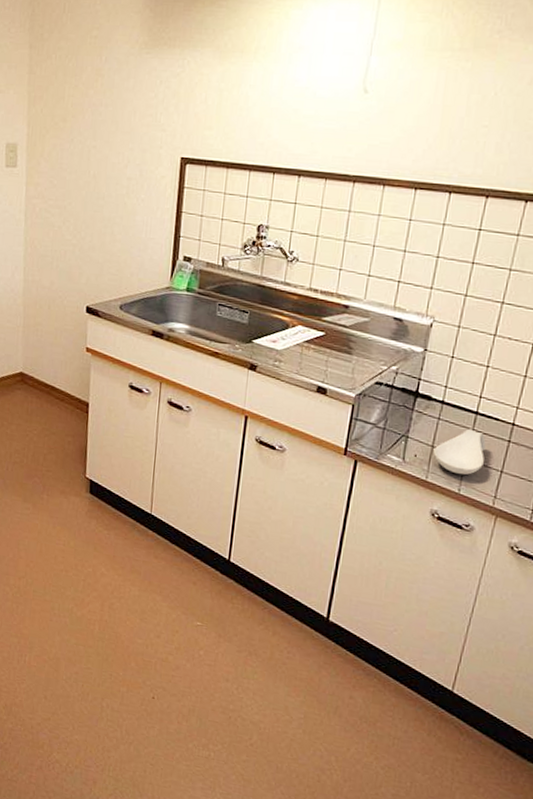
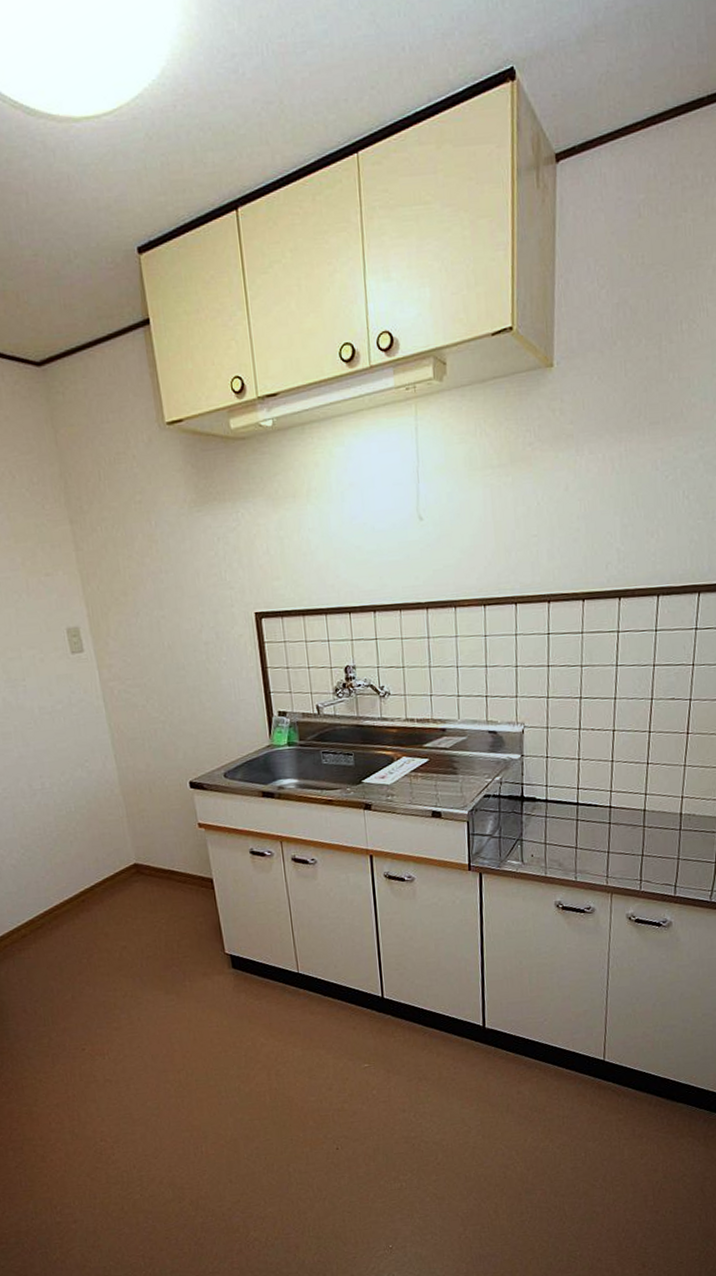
spoon rest: present [433,428,486,475] -> none [547,819,592,864]

